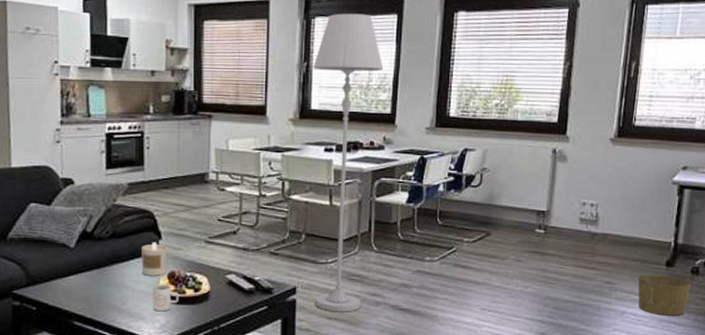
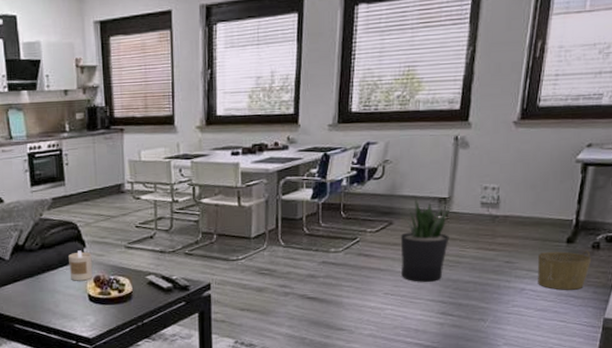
mug: present [152,284,179,312] -> none [81,287,105,312]
floor lamp: present [313,13,384,312] -> none [216,15,286,304]
planter: none [498,209,549,299] -> present [400,198,451,282]

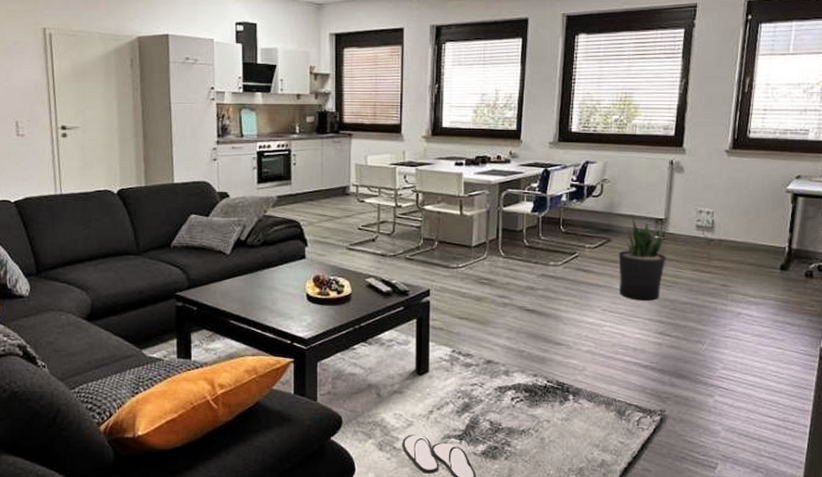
candle: present [68,250,93,281] -> none [289,249,313,280]
basket: present [538,250,592,290] -> none [753,278,806,317]

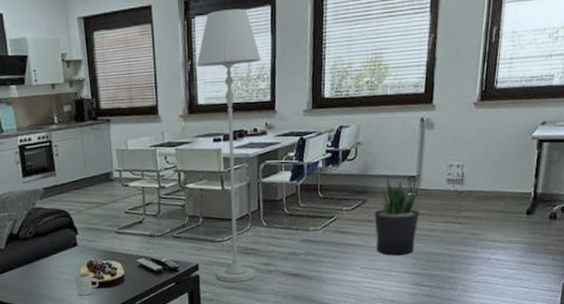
mug: none [299,287,323,312] -> present [75,272,99,296]
floor lamp: none [444,38,509,313] -> present [196,8,261,283]

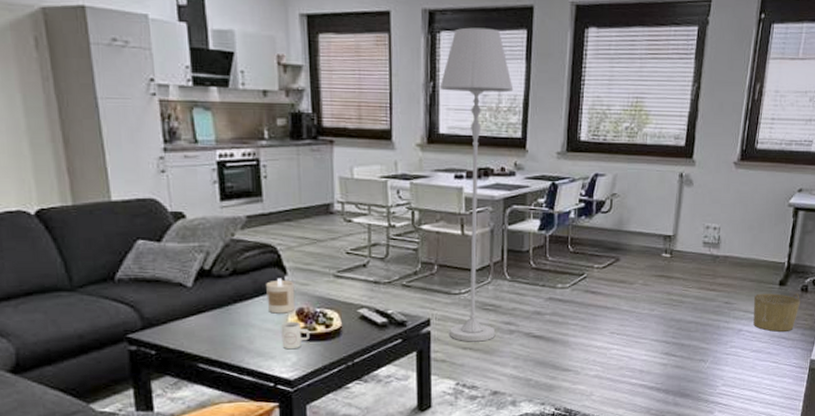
candle: none [62,237,86,267] -> present [266,278,296,314]
planter: present [374,177,420,256] -> none [627,234,675,321]
basket: none [501,221,550,259] -> present [753,293,801,332]

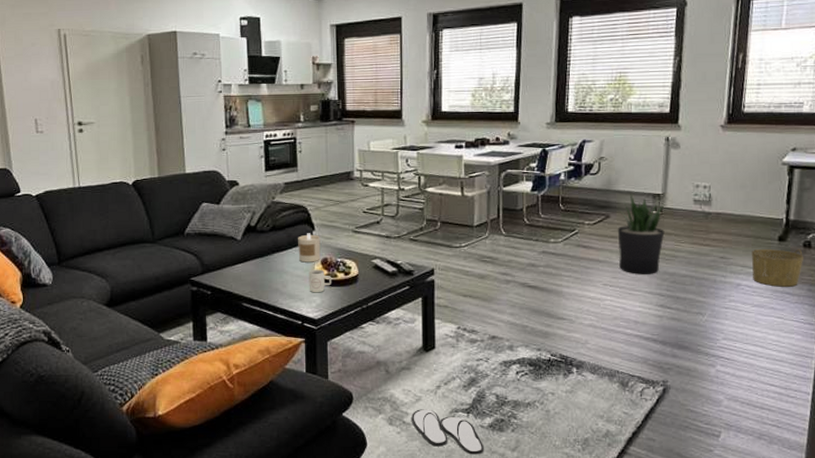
floor lamp: present [439,27,514,342] -> none [442,24,506,290]
planter: none [627,234,675,321] -> present [617,193,665,274]

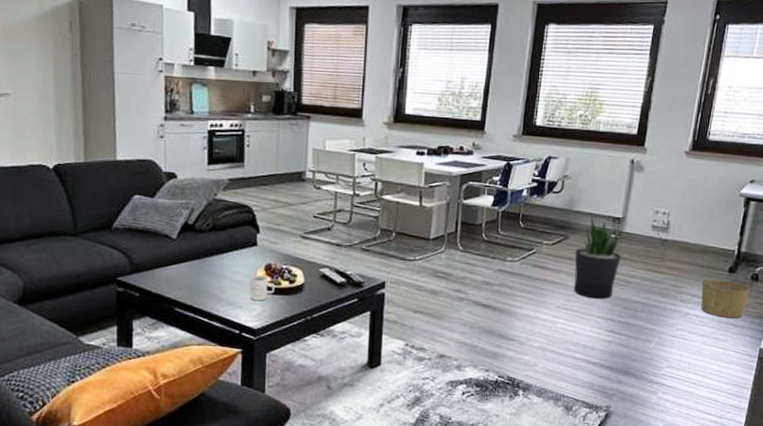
candle: present [298,233,321,263] -> none [240,236,265,268]

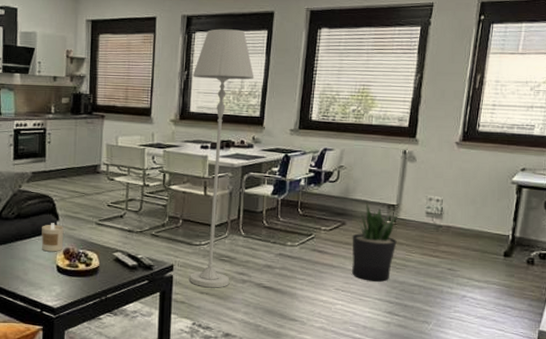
candle: none [240,236,265,268] -> present [41,223,64,252]
mug: present [249,275,275,301] -> none [50,259,72,283]
floor lamp: none [402,21,476,307] -> present [189,29,254,288]
basket: present [701,279,751,318] -> none [478,263,527,301]

